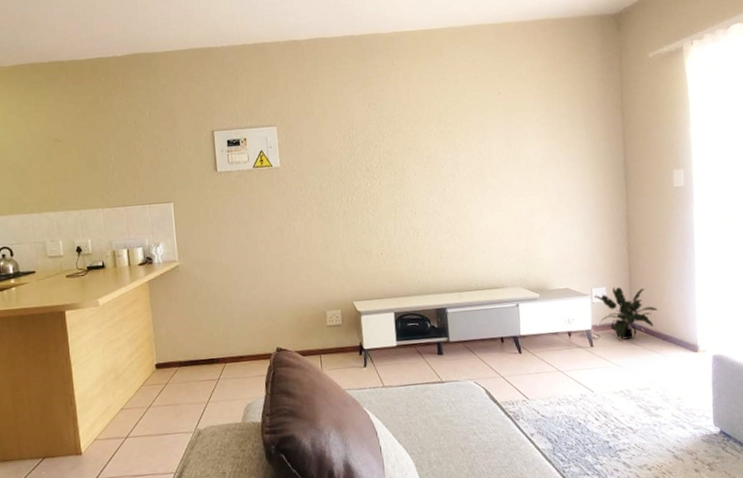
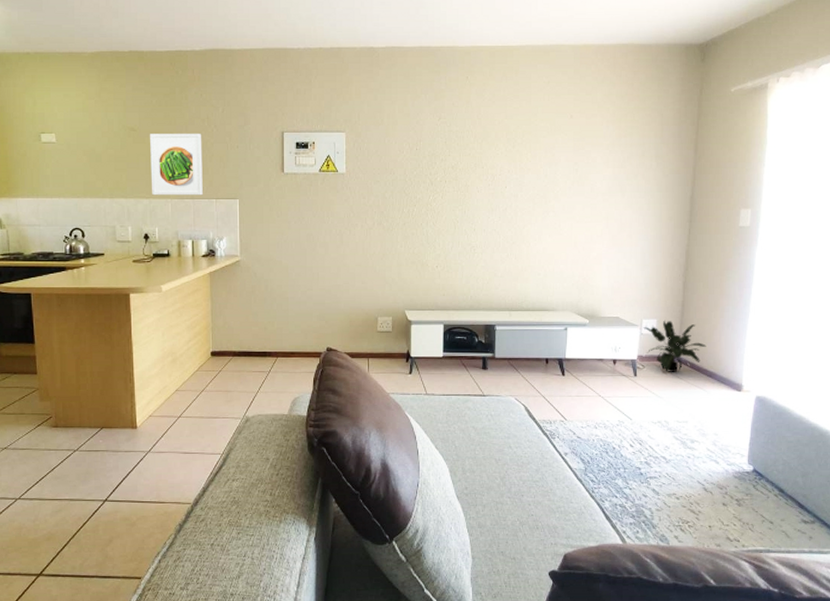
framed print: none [76,139,135,207] -> present [150,134,203,196]

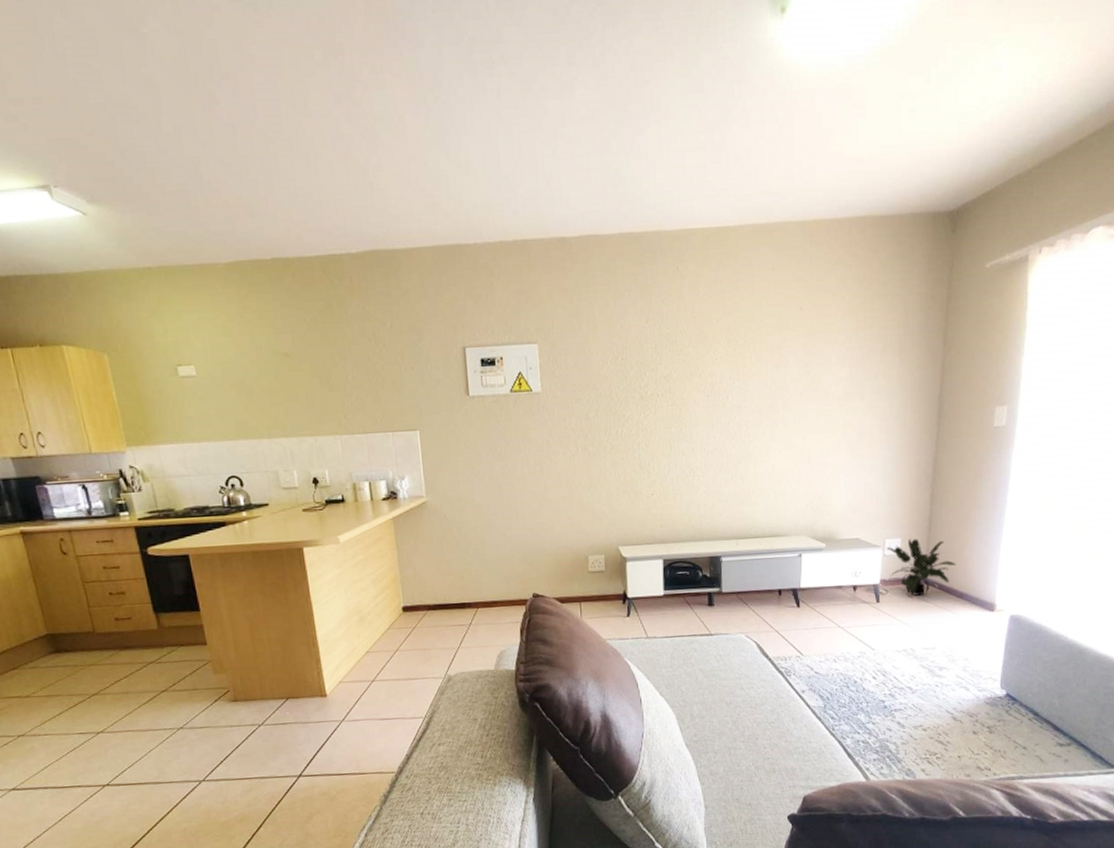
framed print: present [150,134,203,196] -> none [307,355,377,433]

